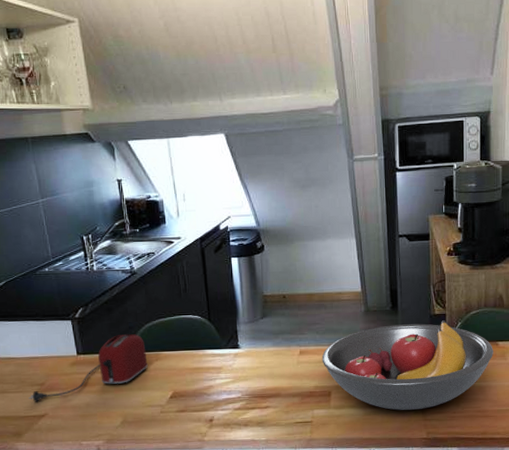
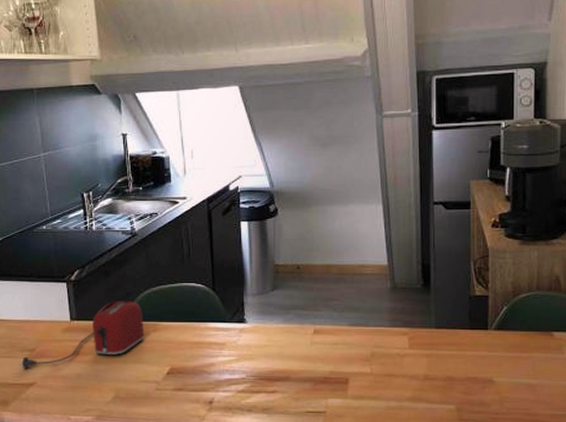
fruit bowl: present [322,320,493,410] -> none [339,303,547,407]

